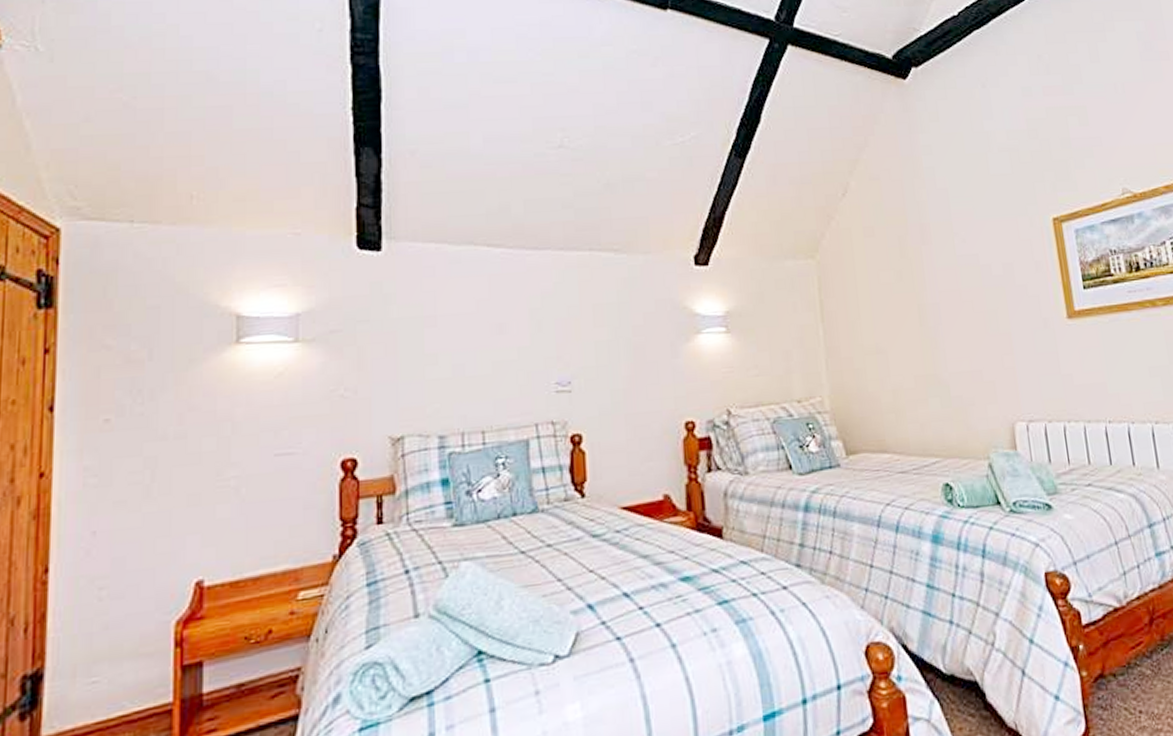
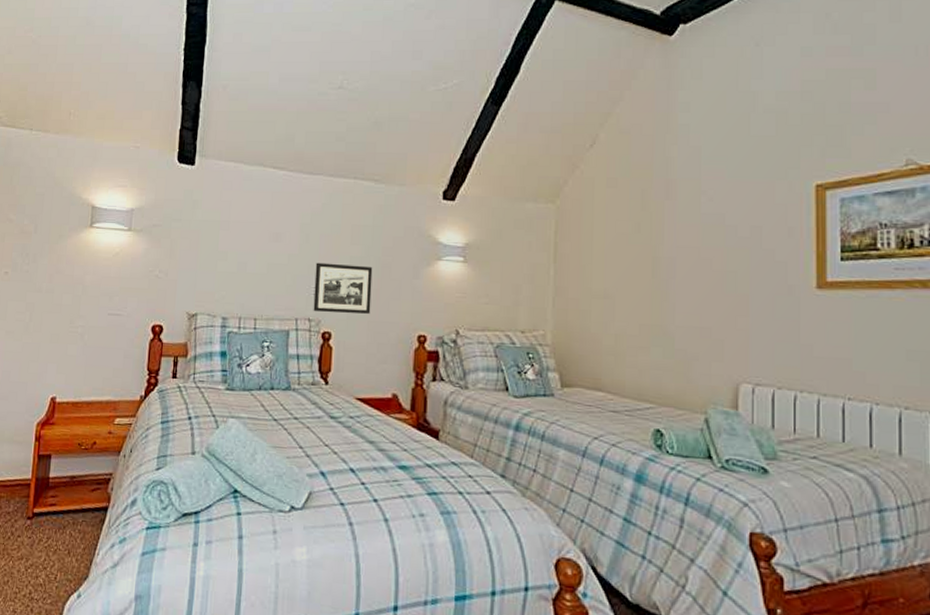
picture frame: none [553,350,627,413] -> present [313,262,373,314]

